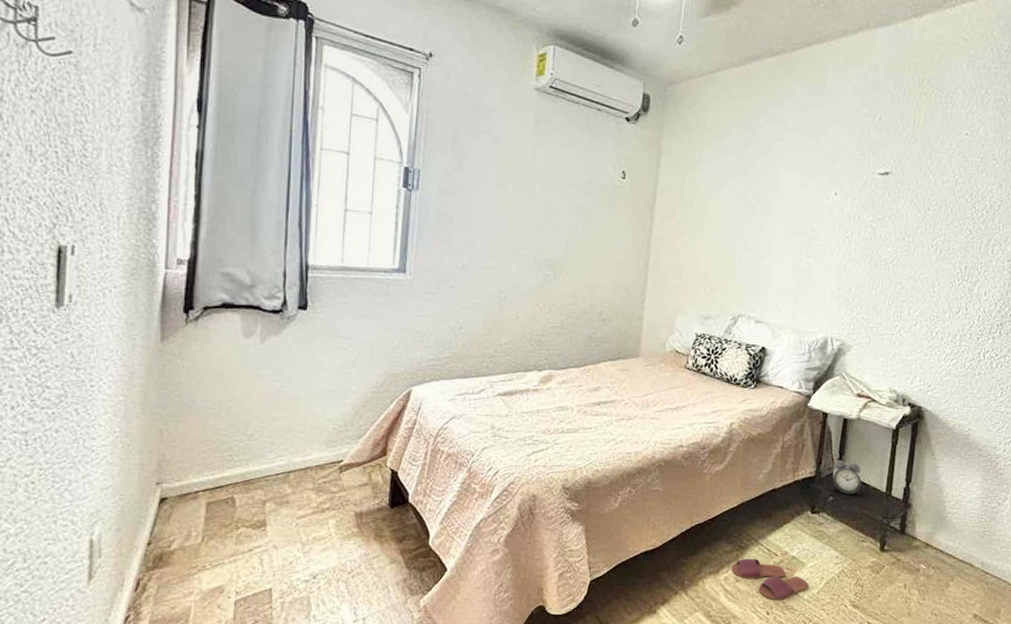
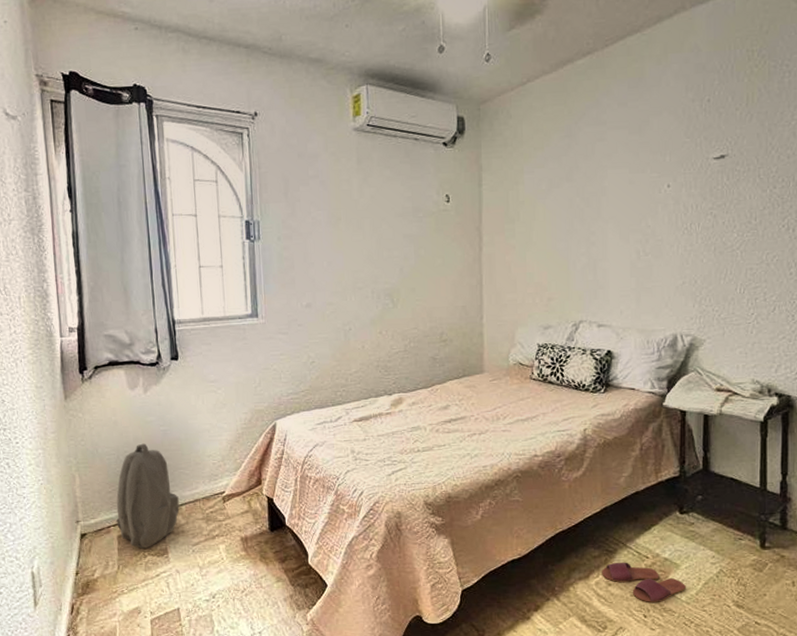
backpack: none [206,399,287,519] -> present [115,443,180,549]
alarm clock: present [831,460,862,496] -> none [699,457,734,493]

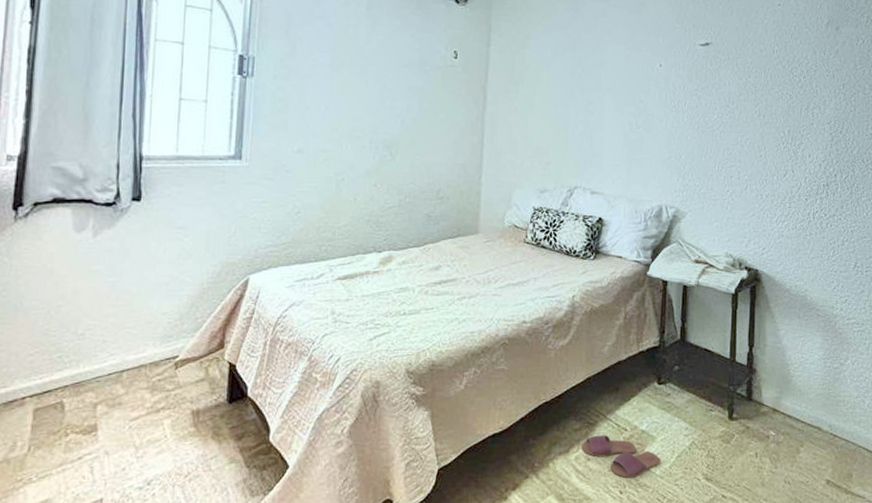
backpack: present [115,443,180,549] -> none [33,296,120,425]

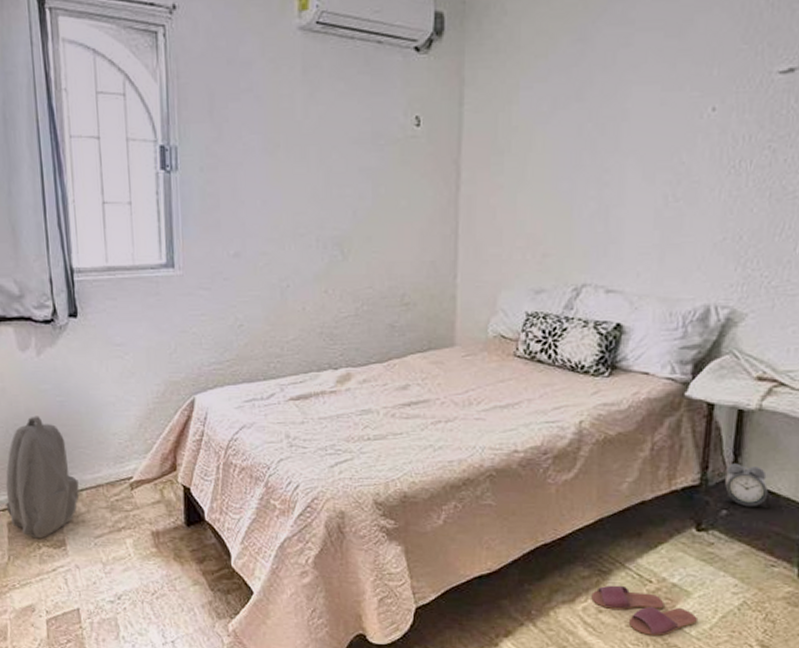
backpack: none [33,296,120,425] -> present [5,416,80,539]
alarm clock: none [676,328,707,364] -> present [724,463,769,509]

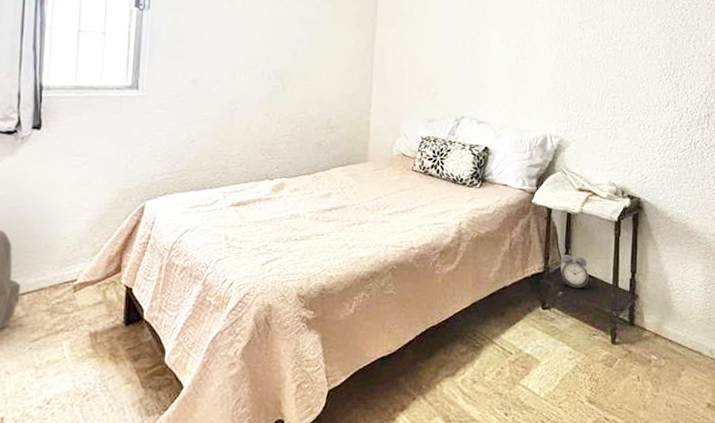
slippers: present [591,585,697,636] -> none [468,358,545,400]

